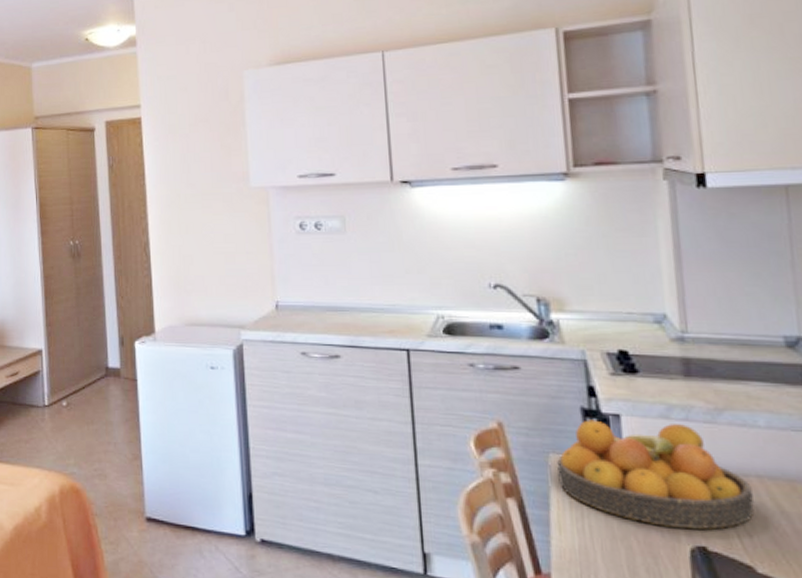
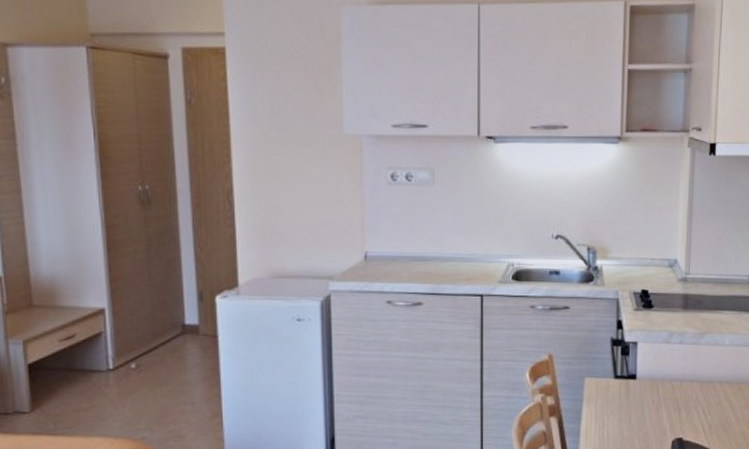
fruit bowl: present [557,420,755,530] -> none [589,347,715,426]

